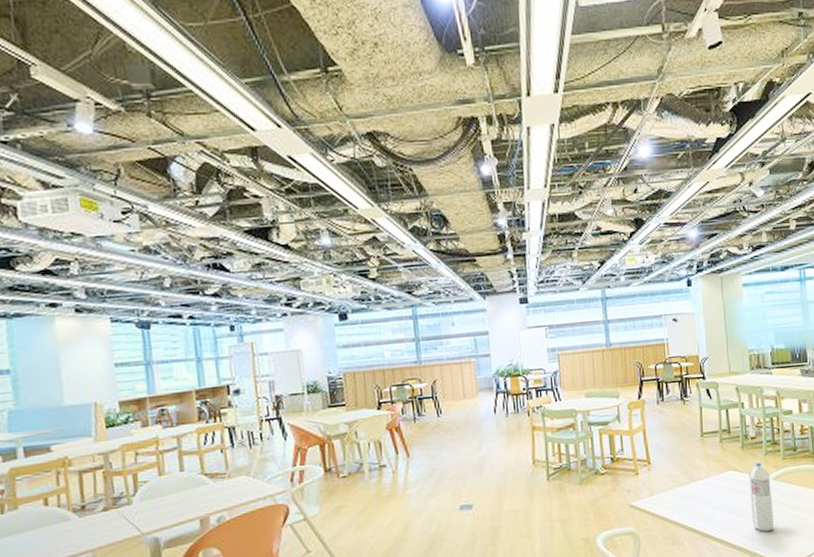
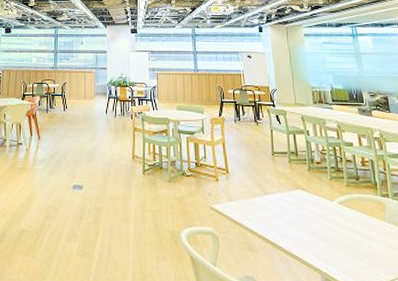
water bottle: present [749,462,775,532] -> none [316,185,343,253]

